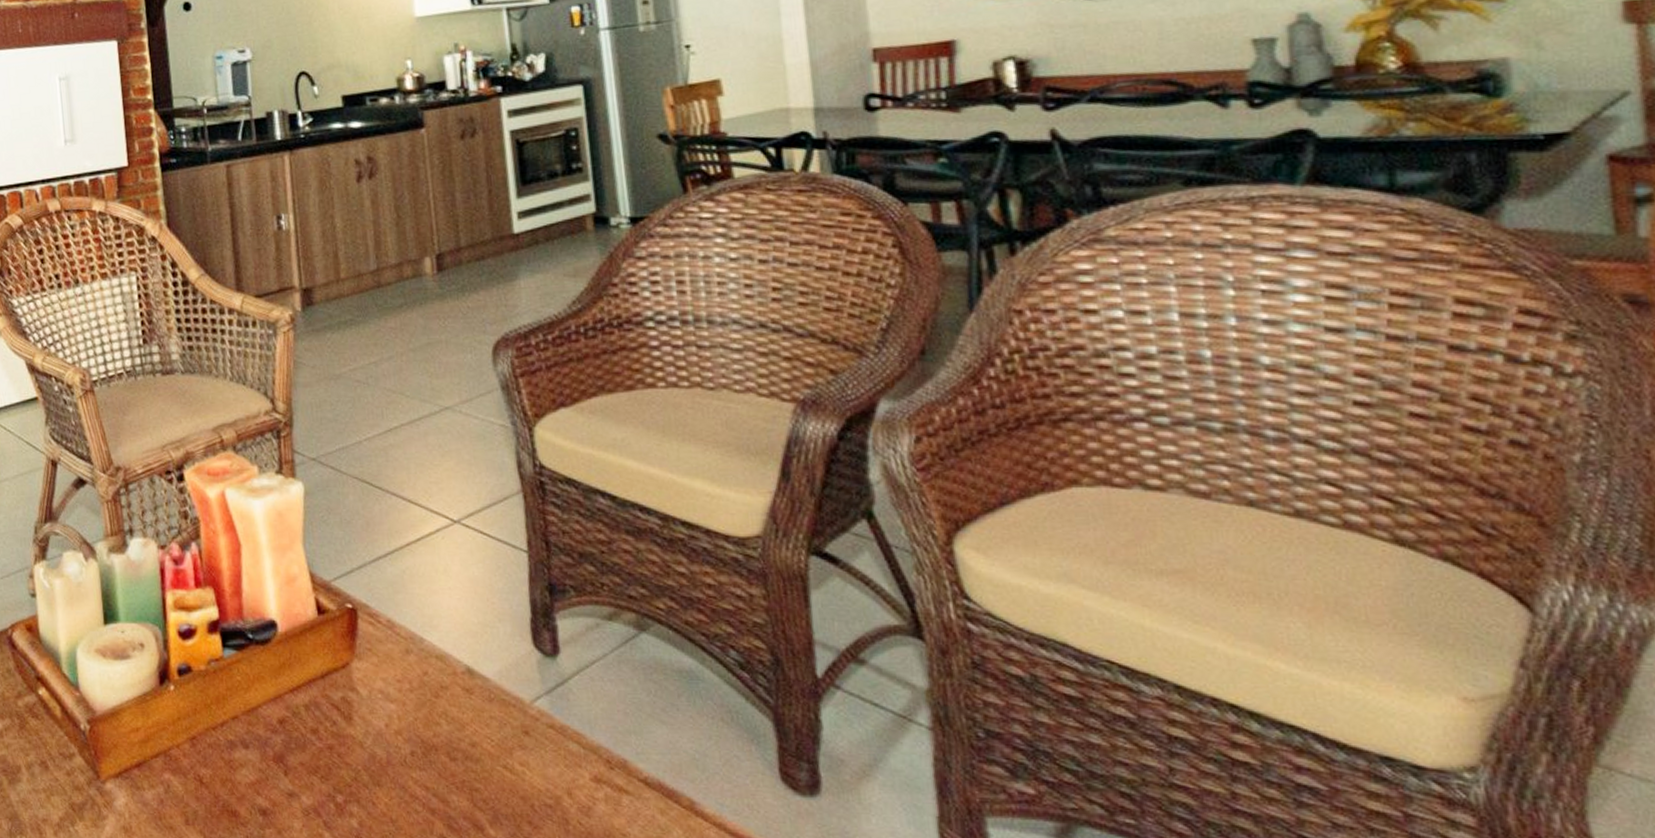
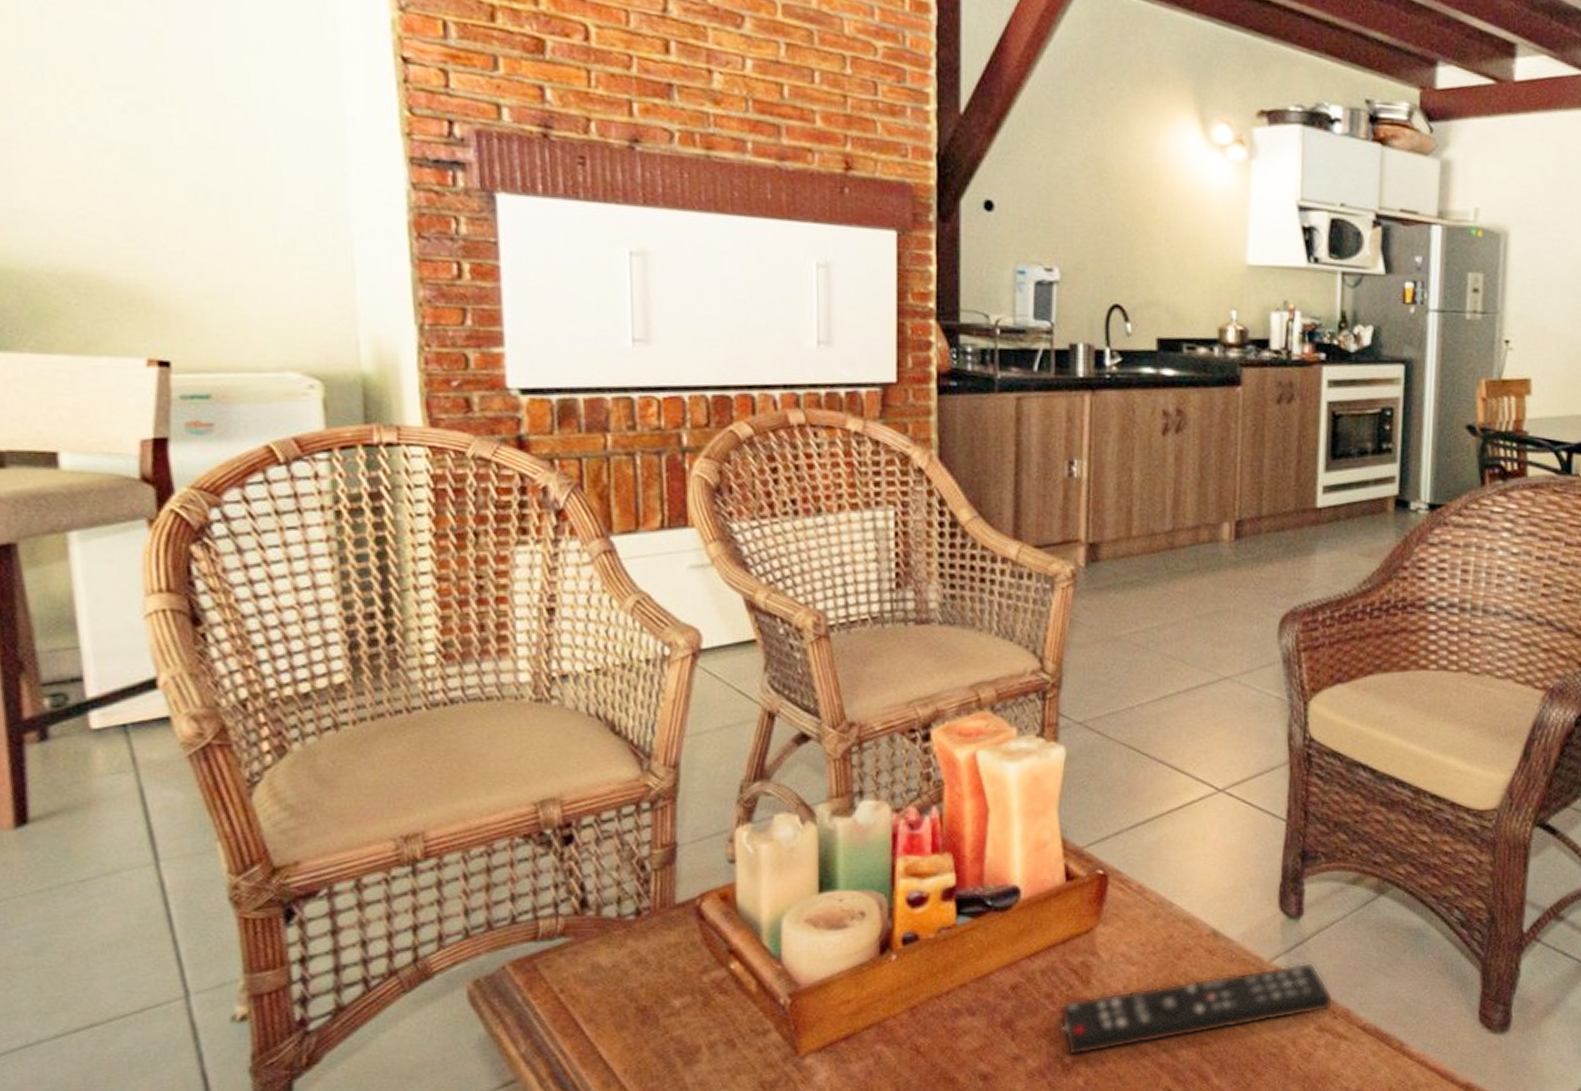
remote control: none [326,704,608,795] -> present [1060,961,1334,1056]

